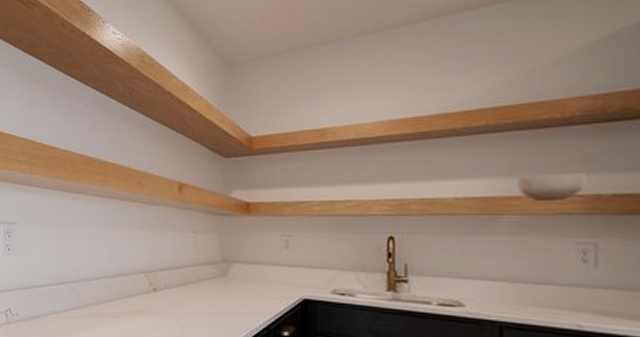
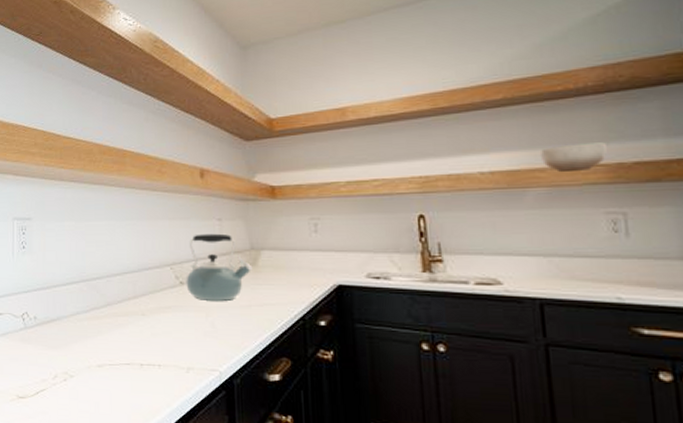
kettle: none [159,244,223,308] -> present [186,233,253,301]

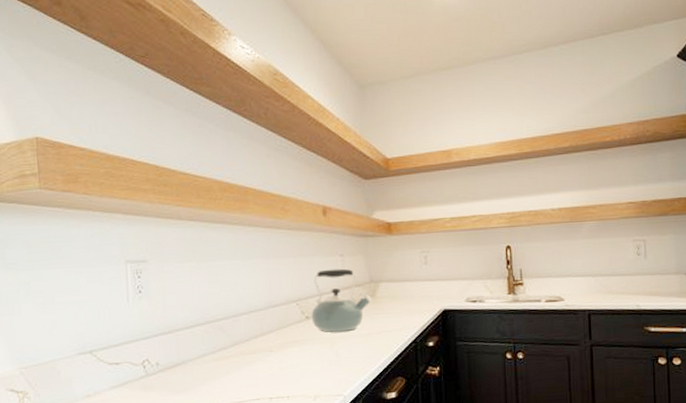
bowl: present [539,142,608,173] -> none [593,184,637,209]

